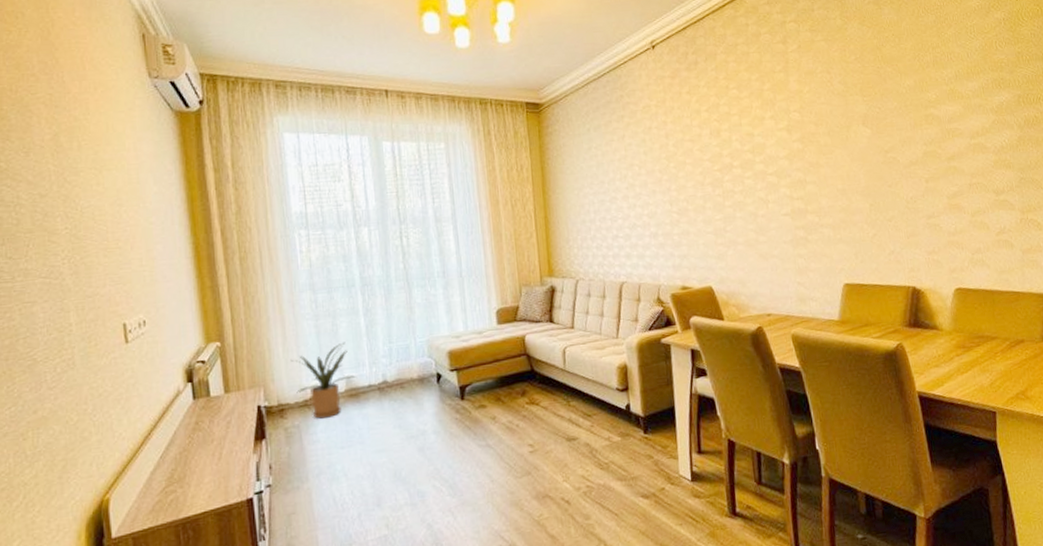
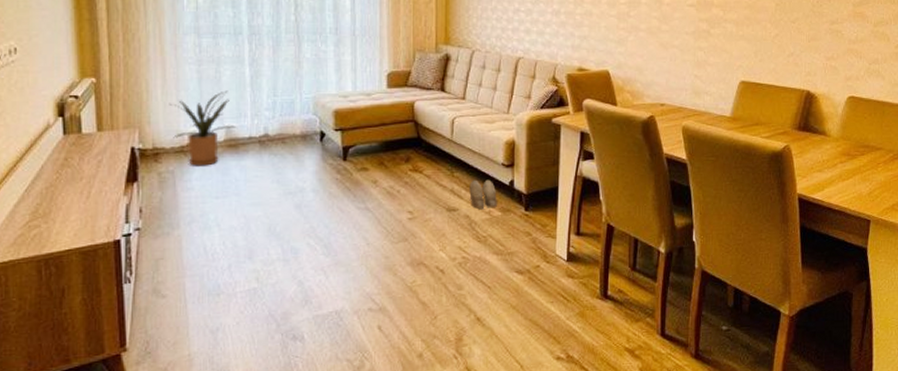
slippers: none [586,405,616,436] -> present [469,179,497,209]

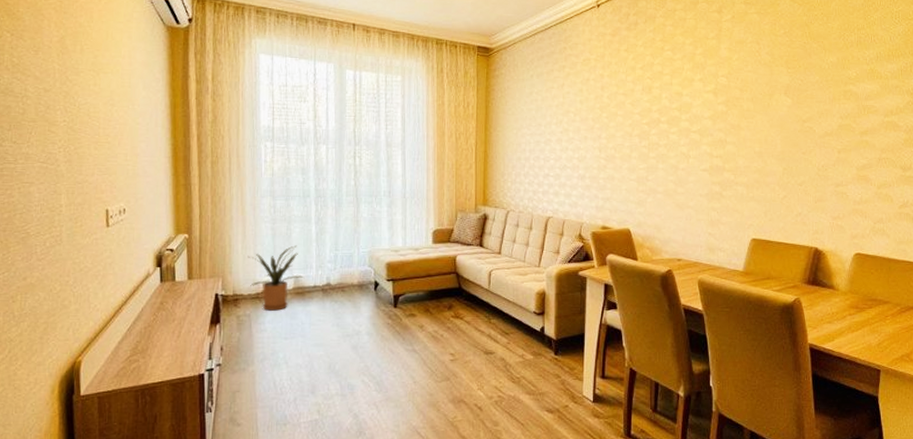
slippers: present [469,179,497,209] -> none [504,326,529,352]

